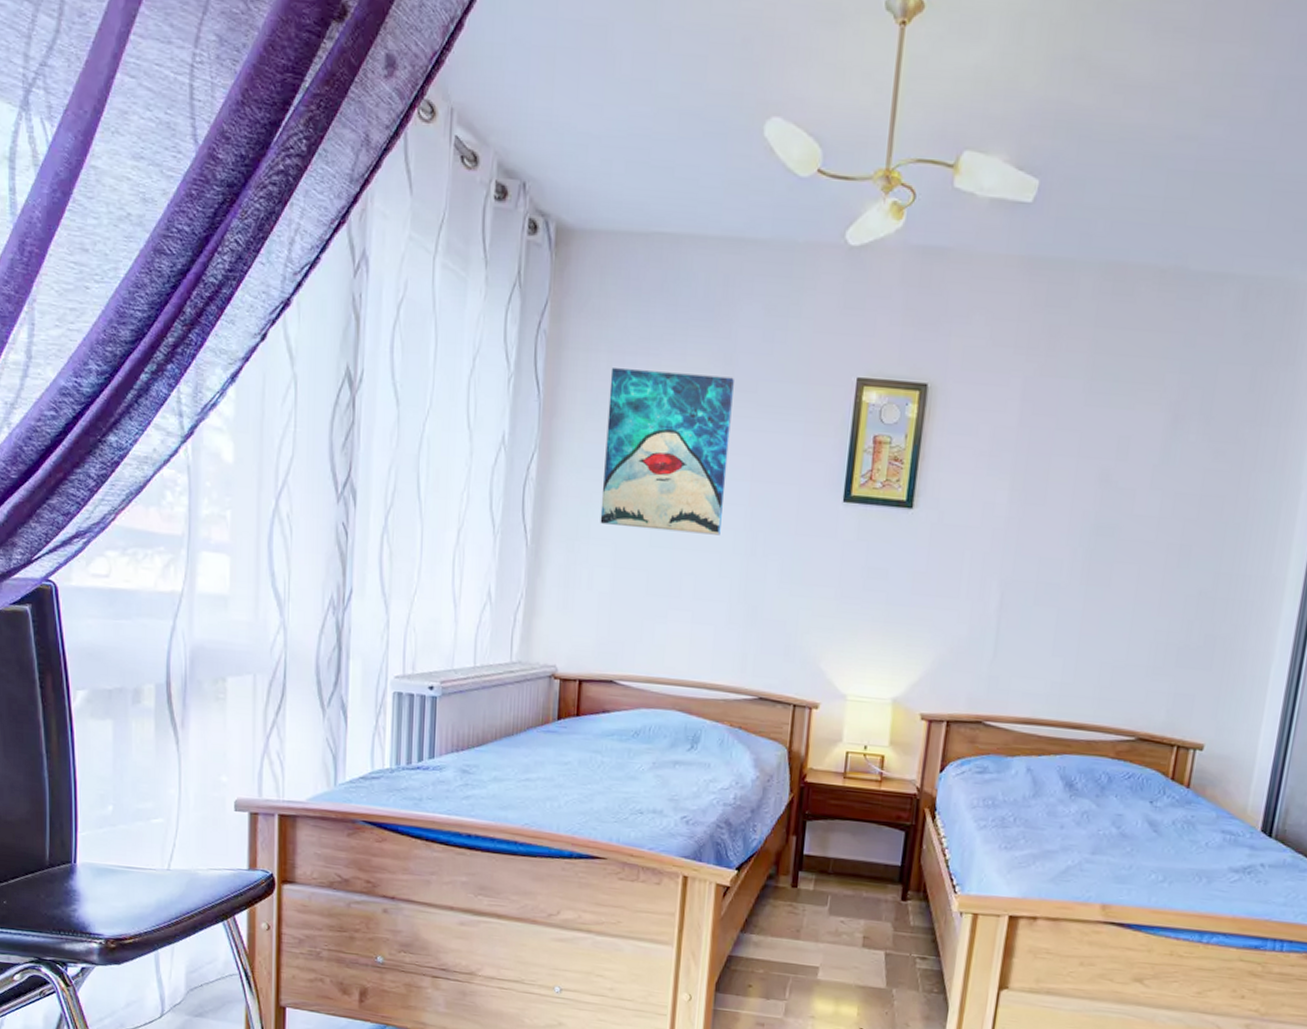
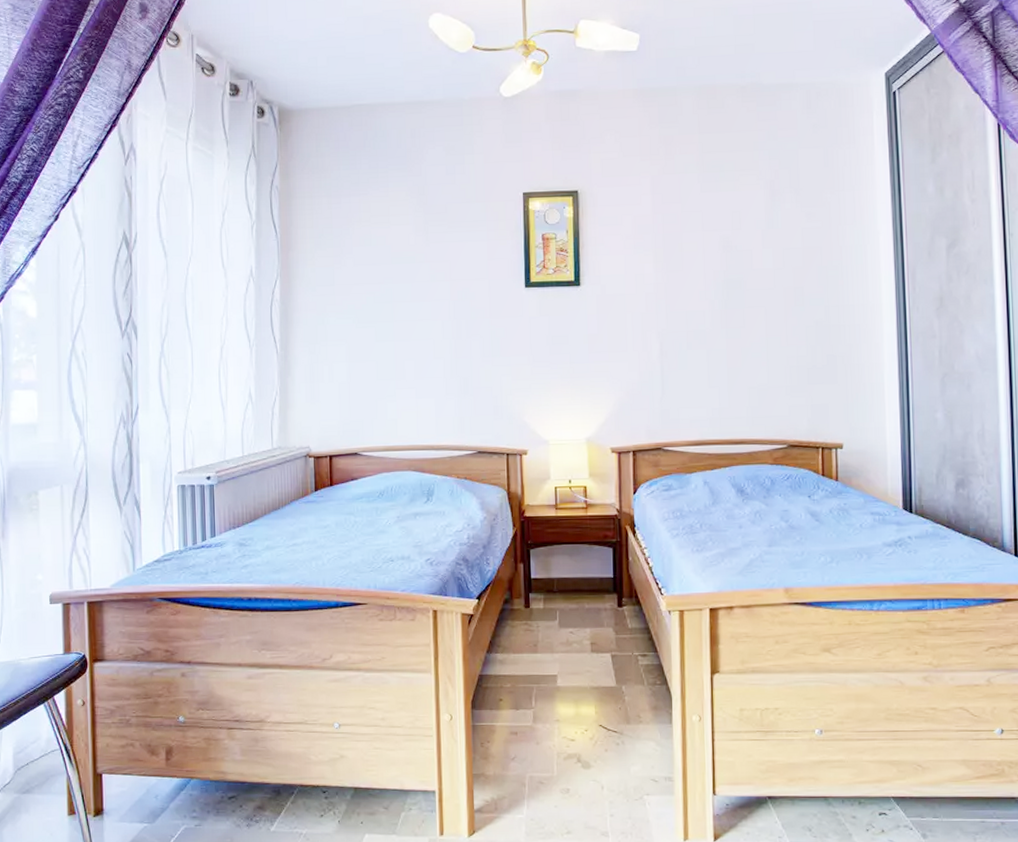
wall art: present [600,368,734,535] -> none [331,204,431,329]

